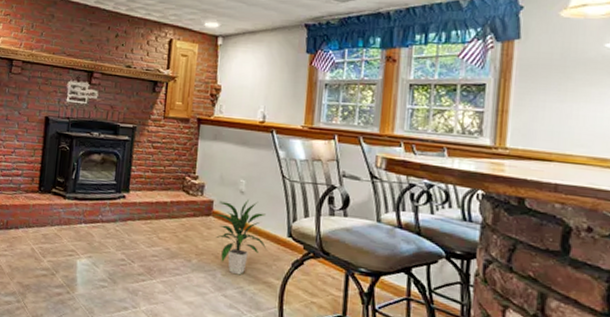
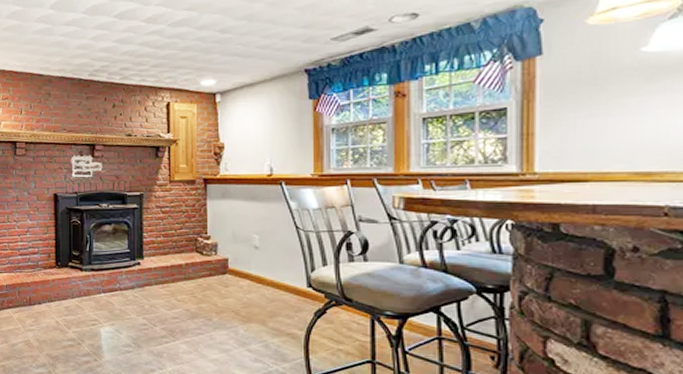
indoor plant: present [214,199,267,275] -> none [230,253,287,329]

